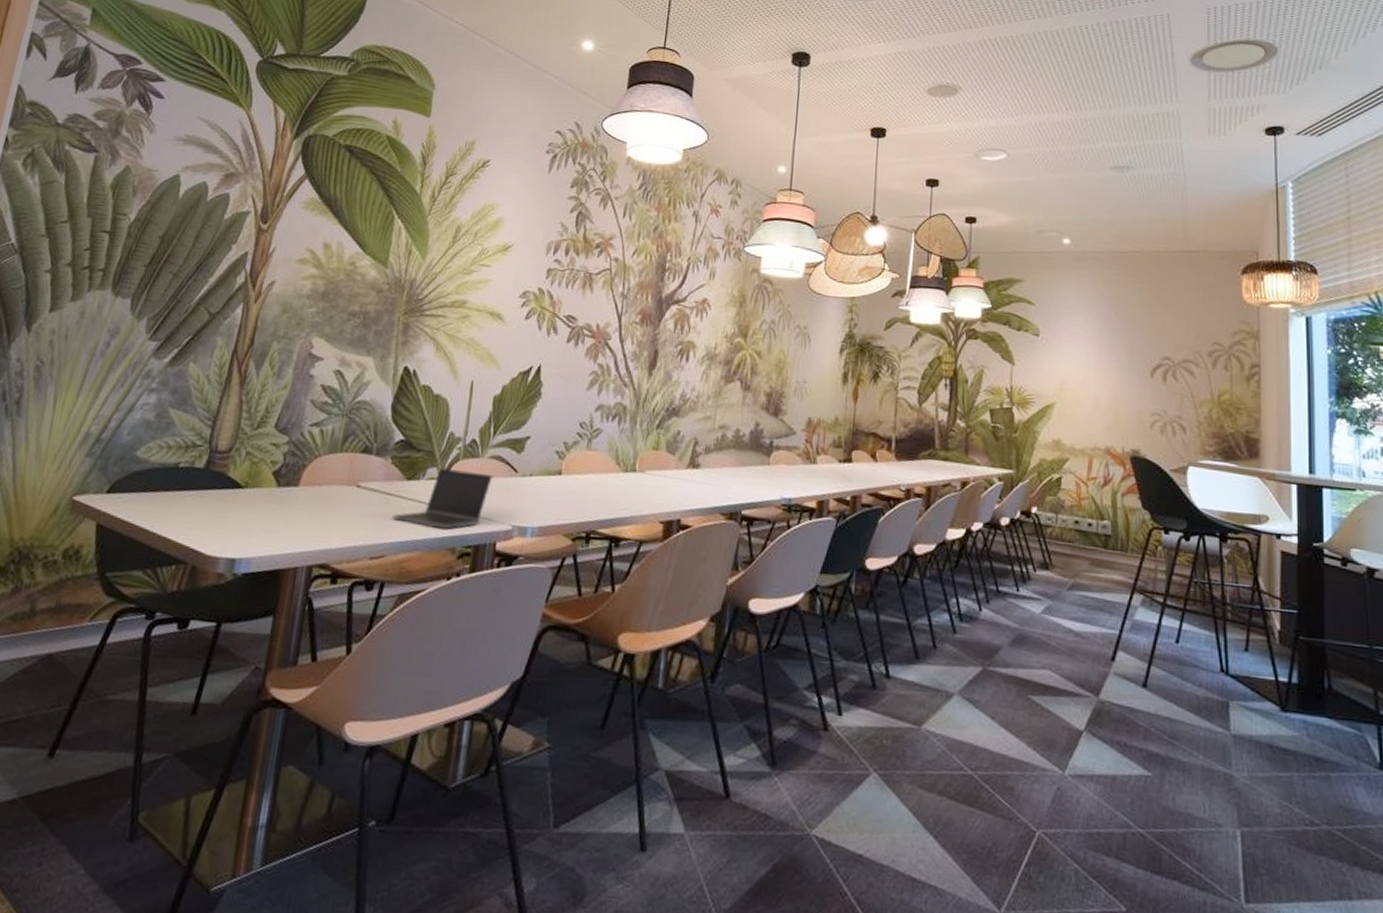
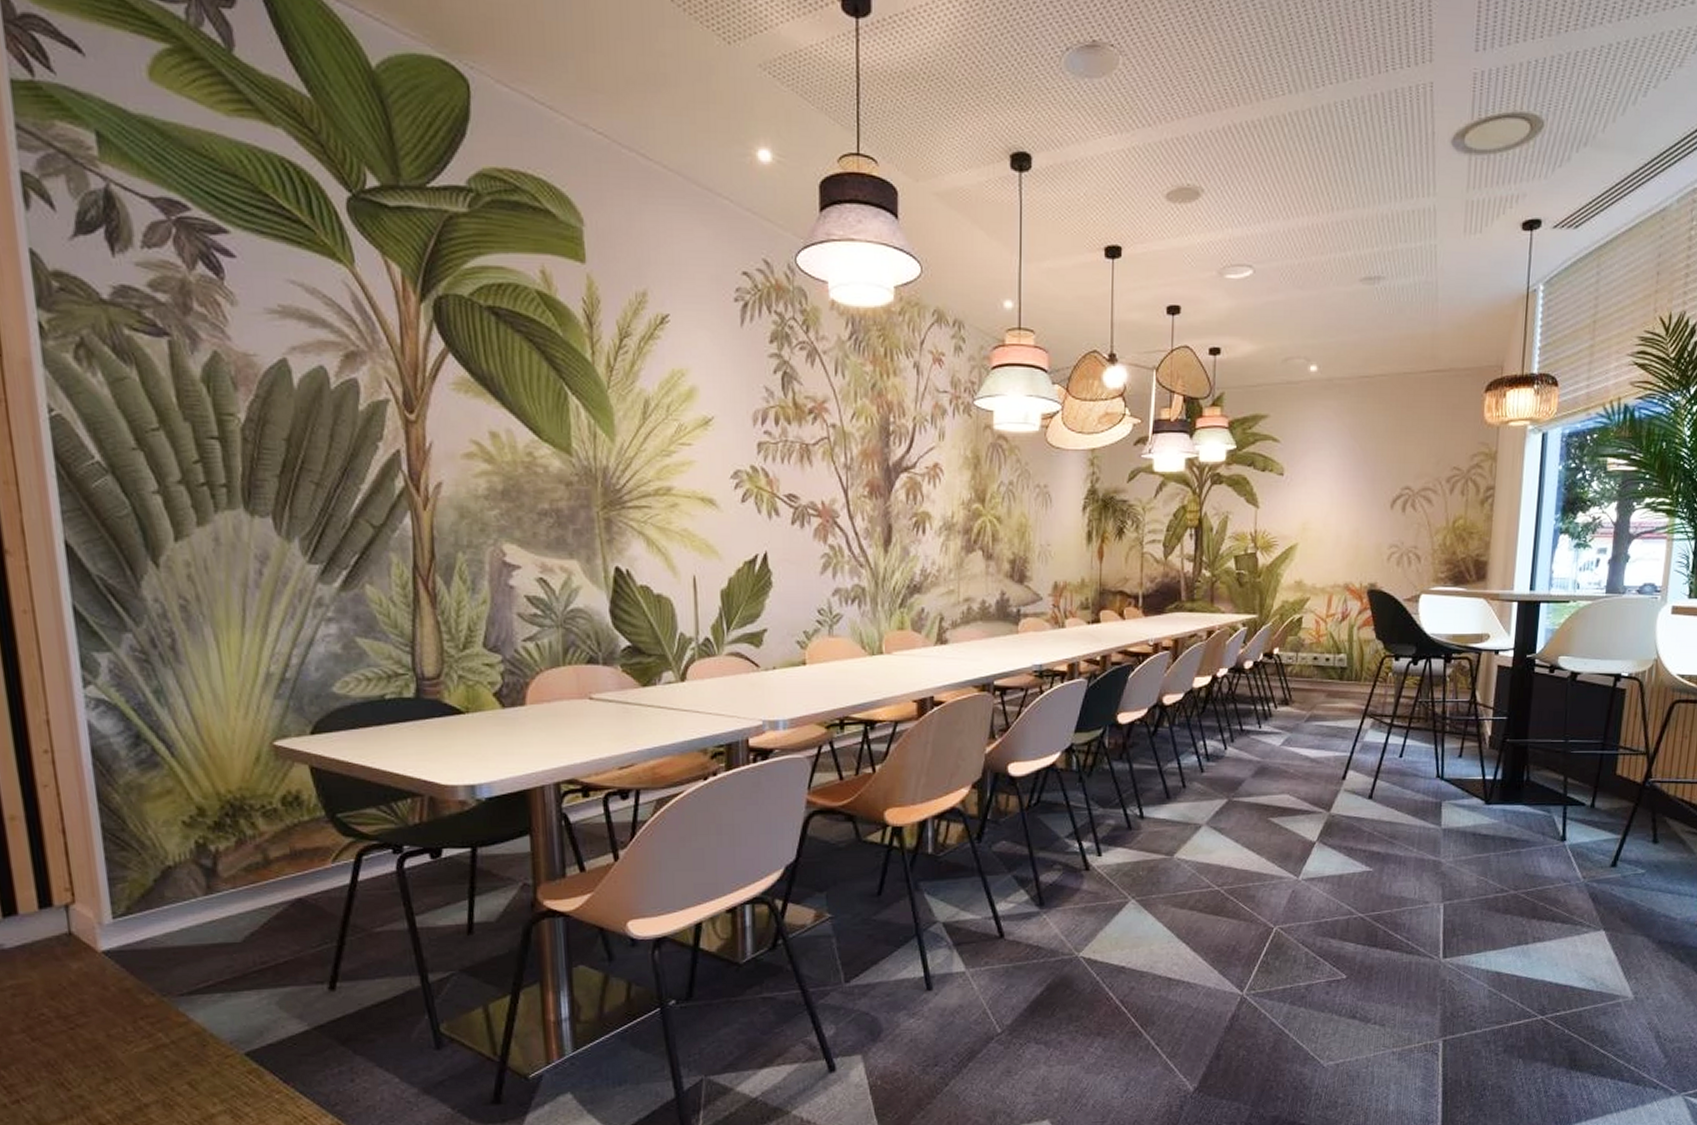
laptop computer: present [392,468,493,529] -> none [634,670,734,731]

